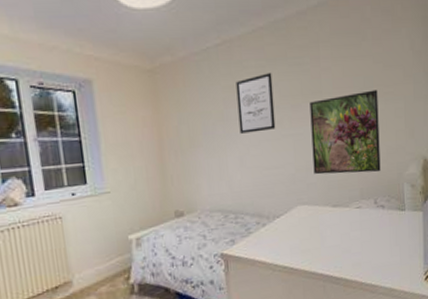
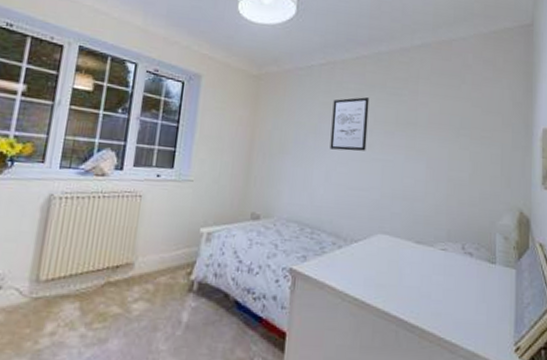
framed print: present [309,89,381,175] -> none [399,131,474,216]

